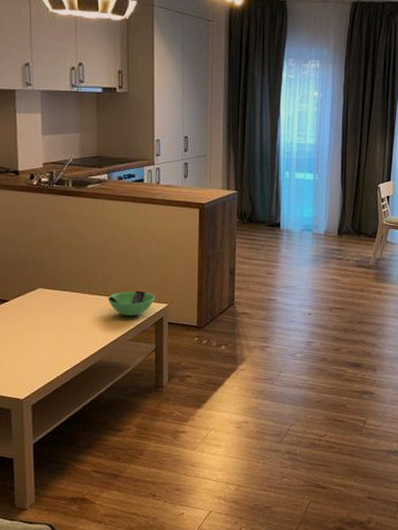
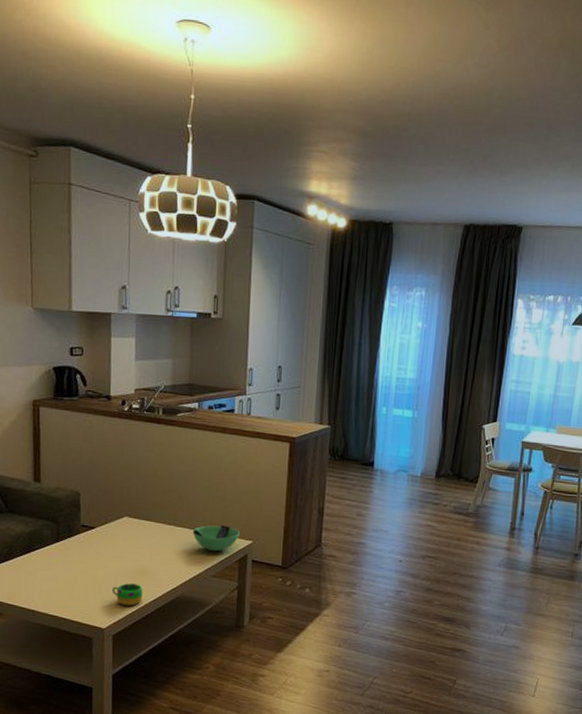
mug: none [29,353,60,376] -> present [112,583,143,607]

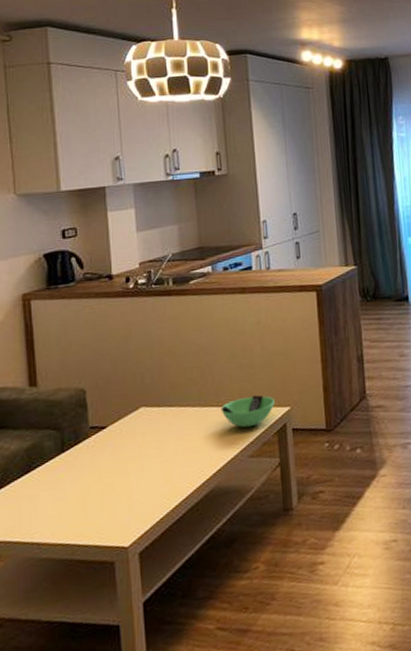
mug: present [112,583,143,607] -> none [134,483,171,514]

